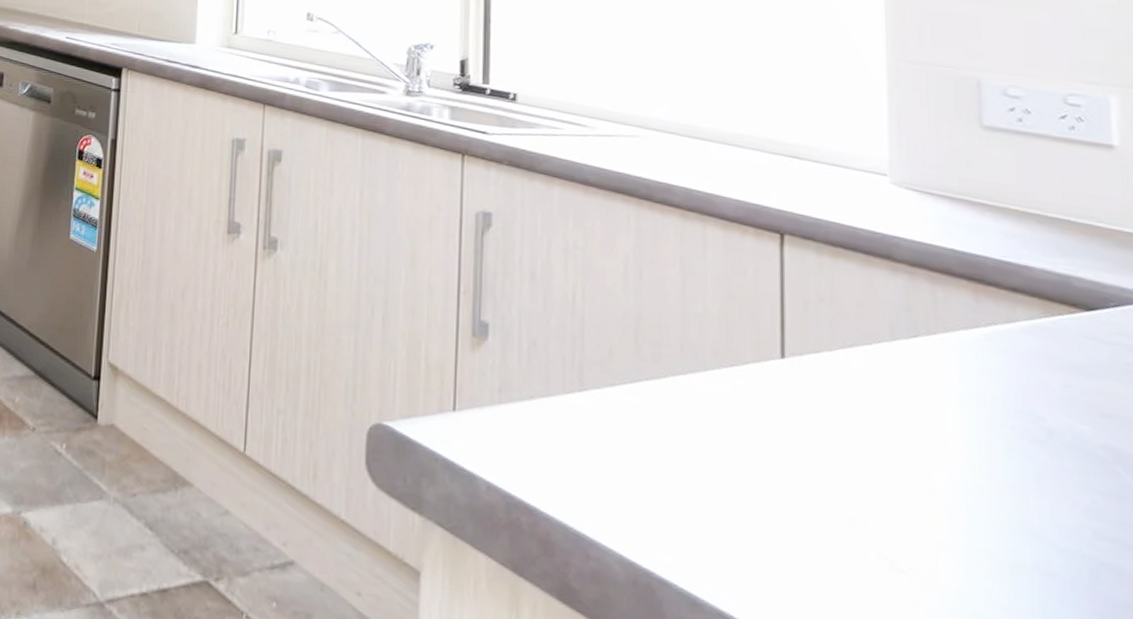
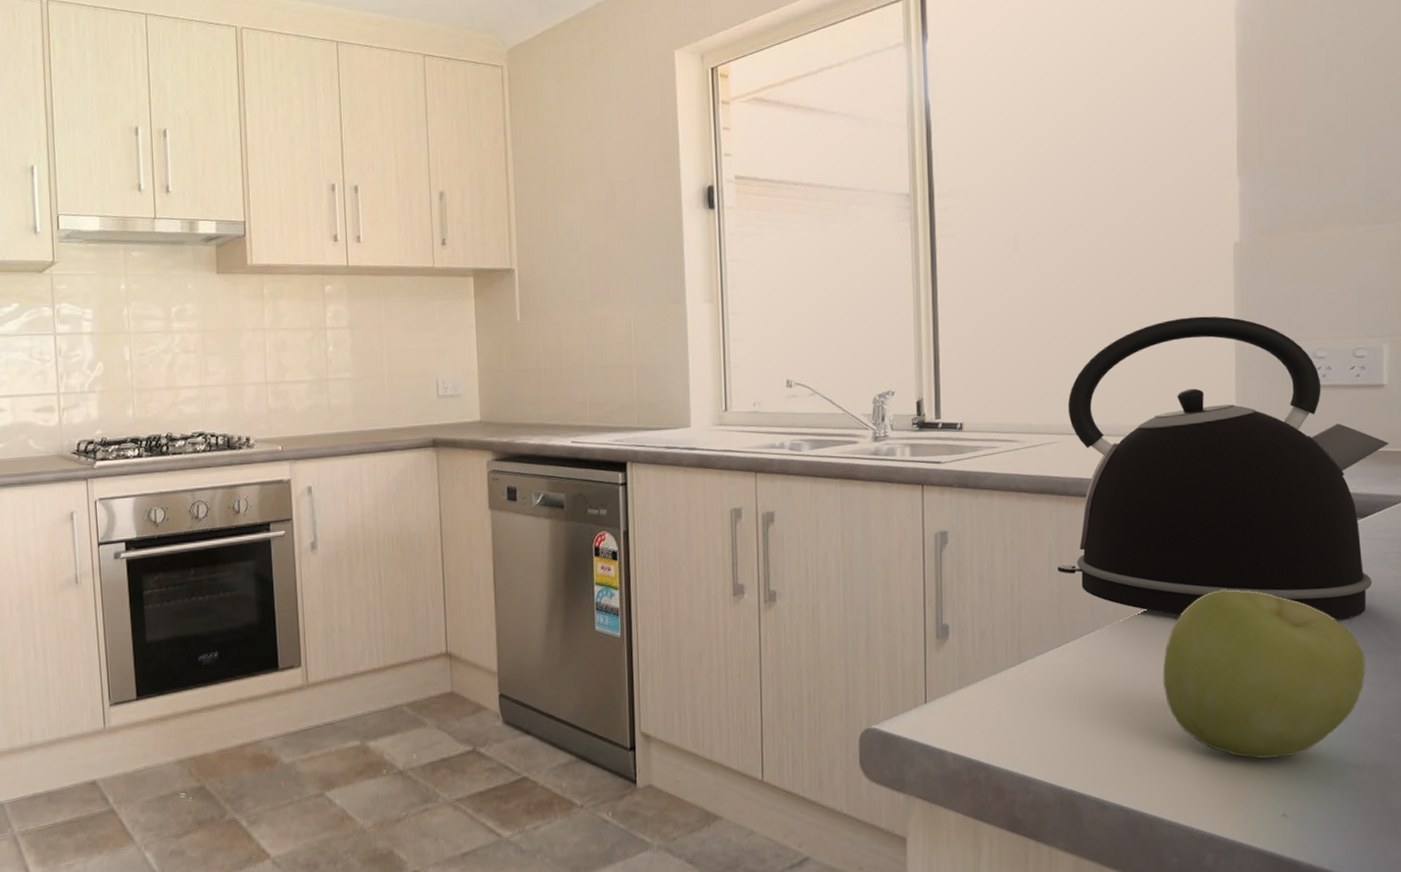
kettle: none [635,19,1126,441] -> present [1057,316,1389,620]
apple: none [783,360,1103,610] -> present [1162,589,1367,759]

